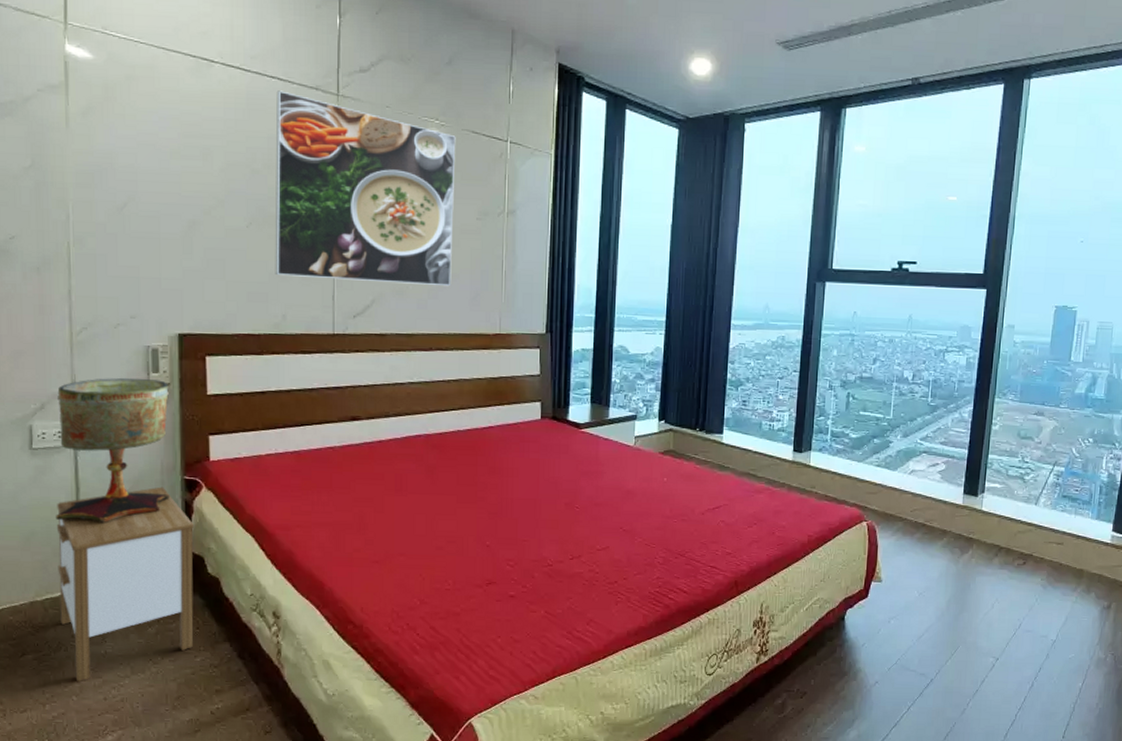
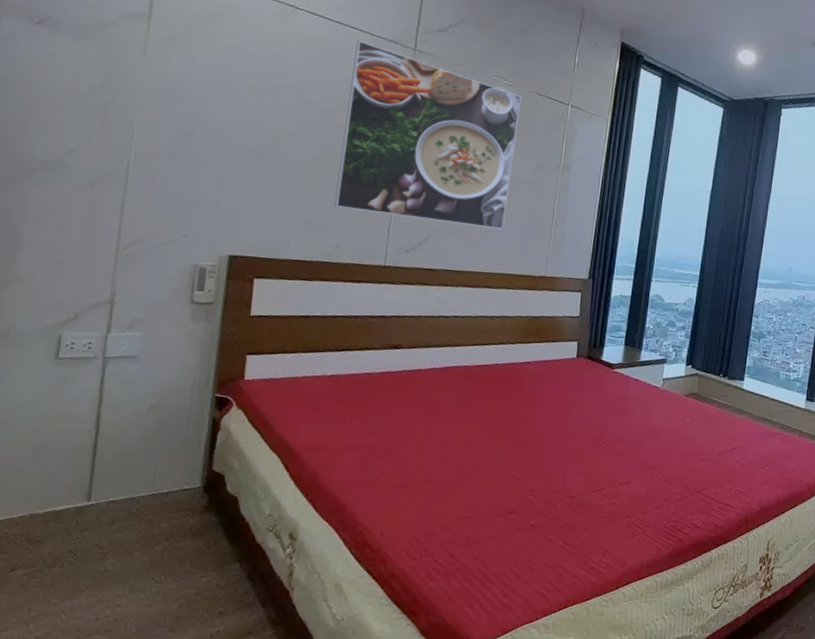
table lamp: present [56,377,169,524] -> none [72,292,212,437]
nightstand: present [56,487,193,681] -> none [60,403,219,600]

